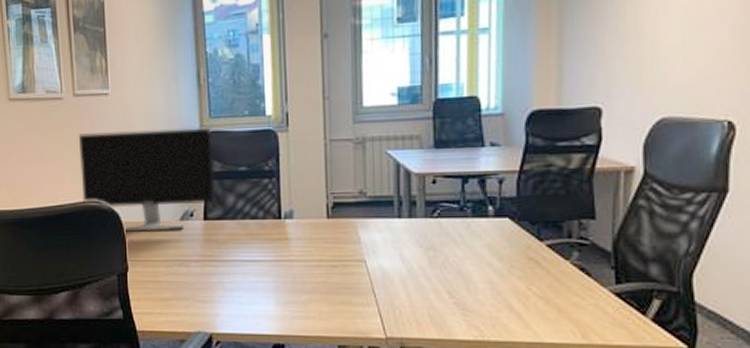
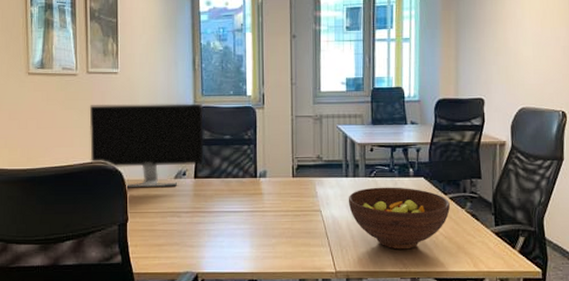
fruit bowl: none [401,230,547,313] -> present [348,187,450,250]

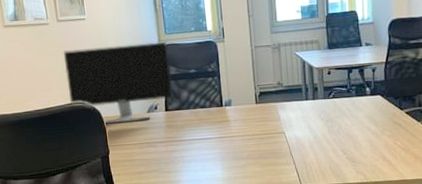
fruit bowl: present [348,187,450,250] -> none [309,106,406,163]

